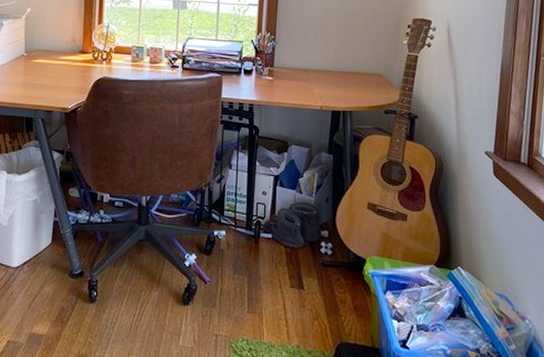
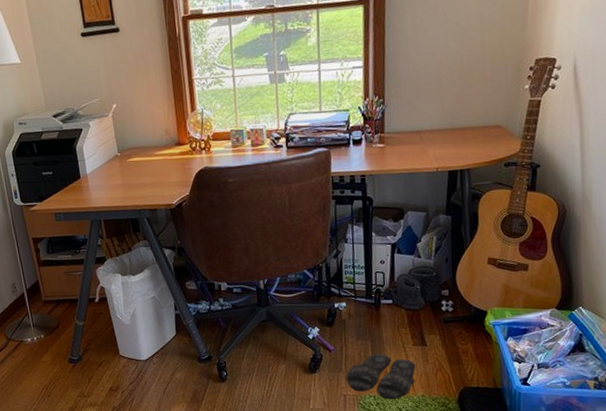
slippers: none [220,291,291,346] -> present [347,353,416,399]

